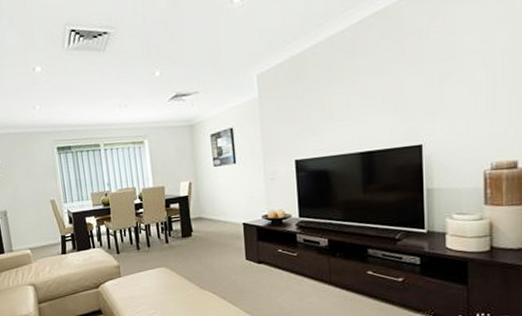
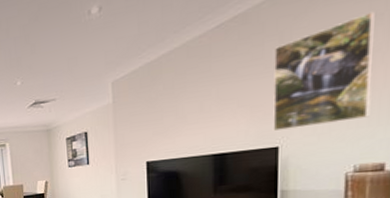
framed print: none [414,13,502,128] -> present [273,11,376,131]

